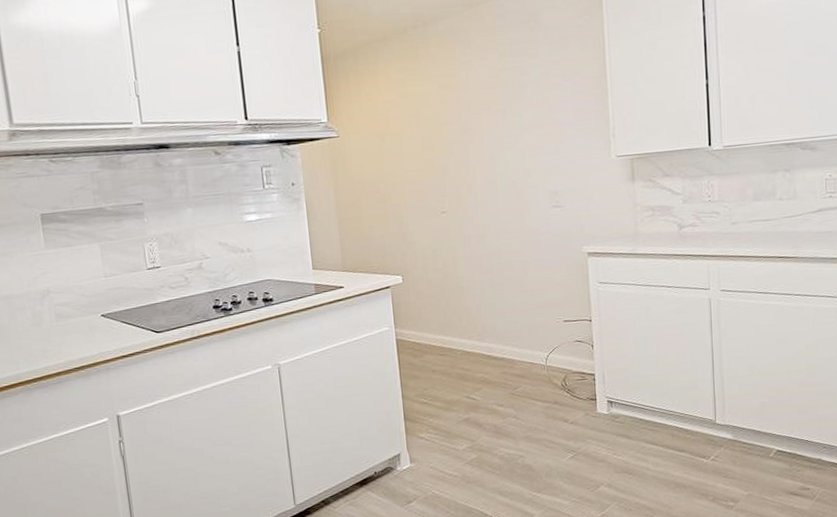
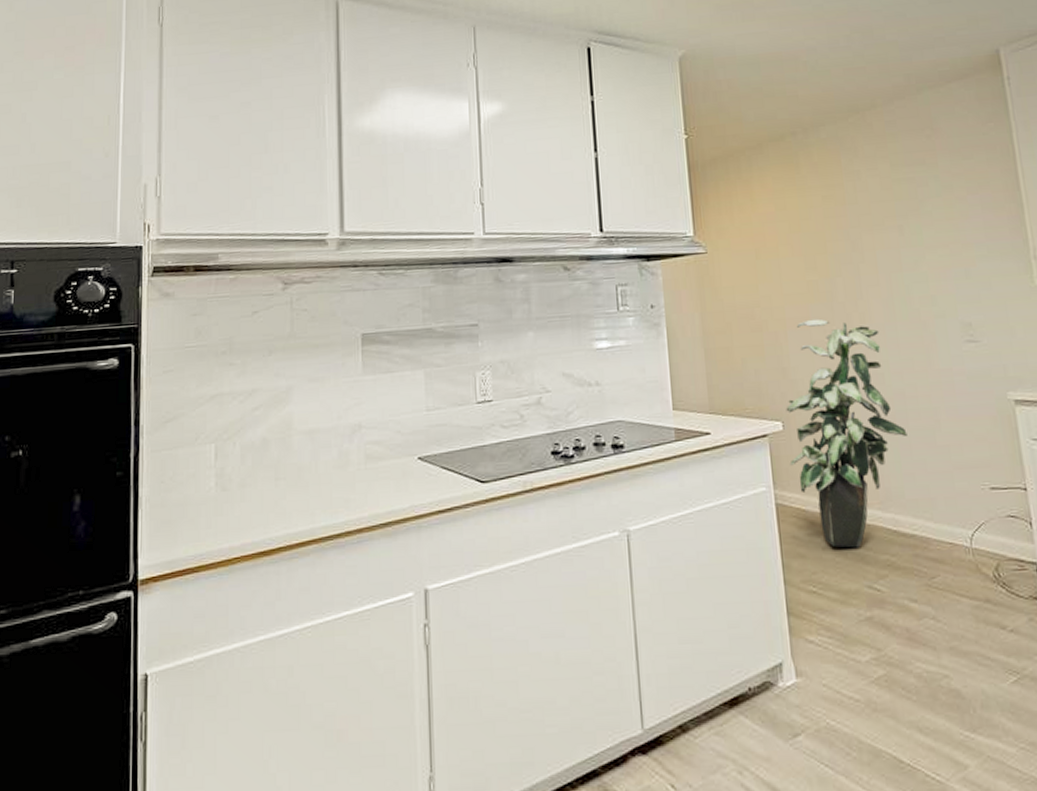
indoor plant: none [405,191,502,370] -> present [785,318,907,549]

